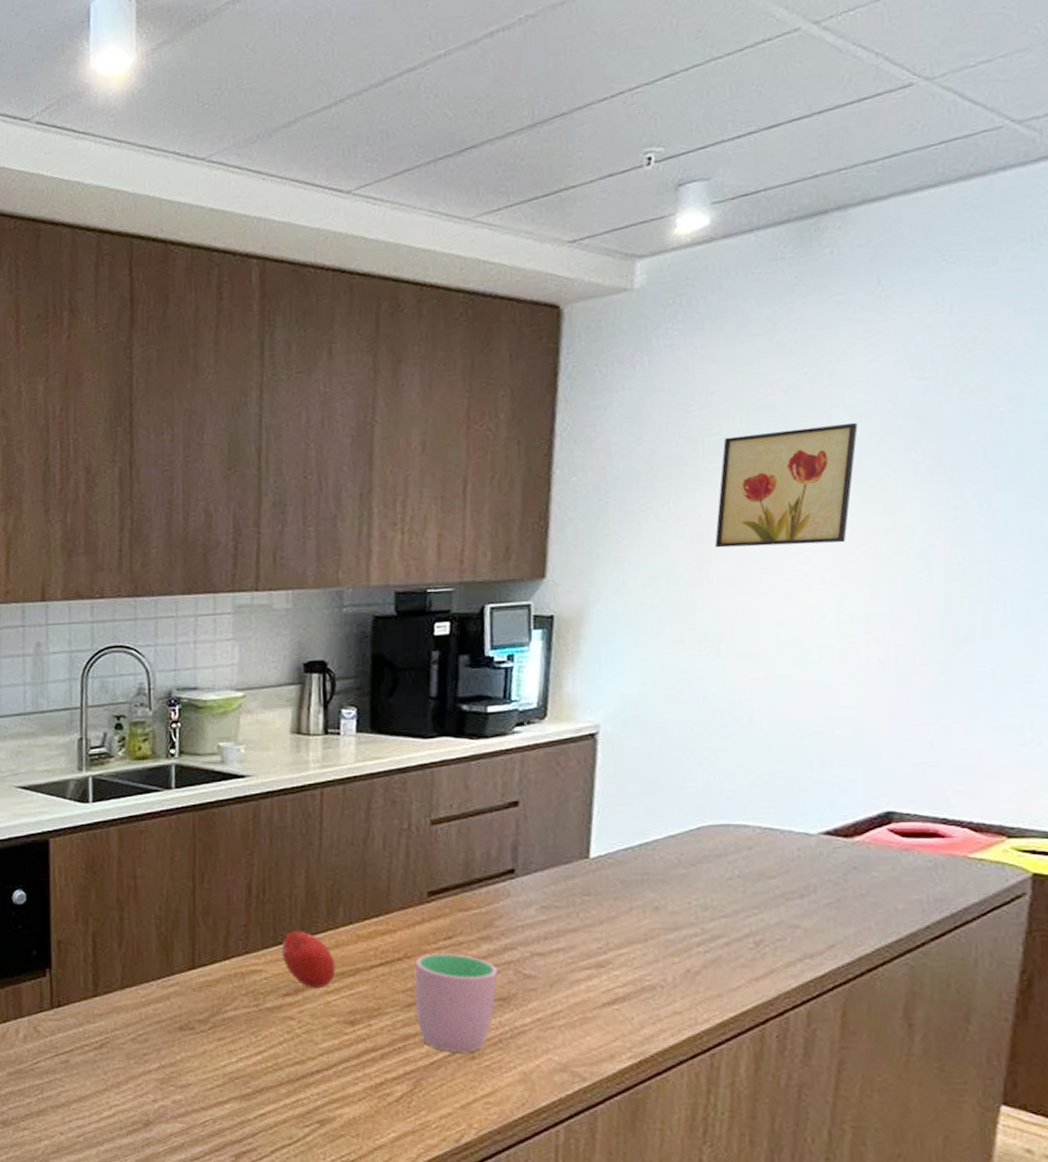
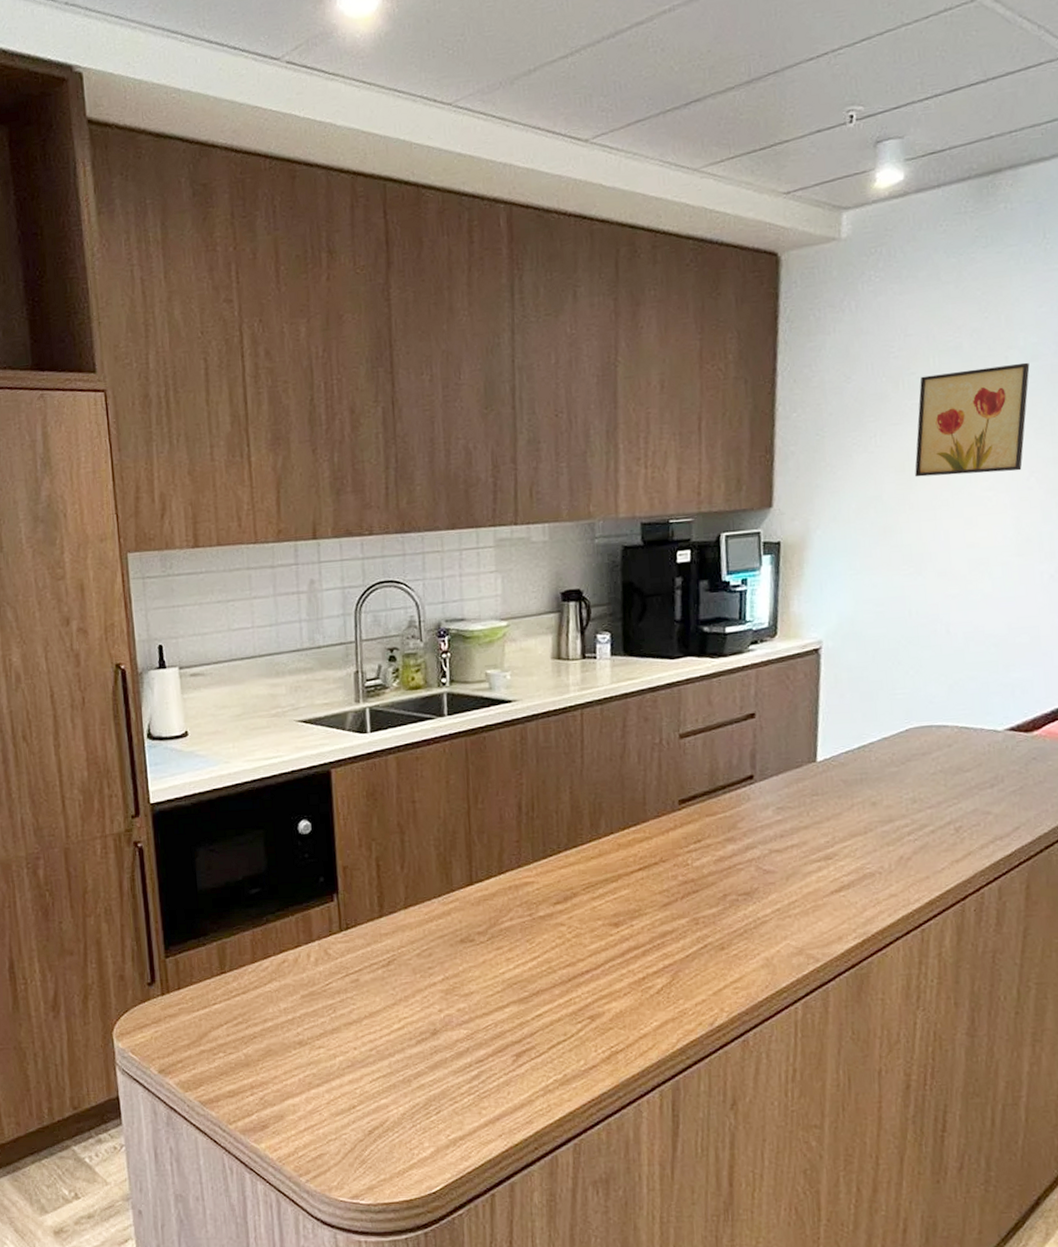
fruit: present [281,931,336,989] -> none [550,843,600,896]
cup: present [414,952,498,1053] -> none [670,855,742,945]

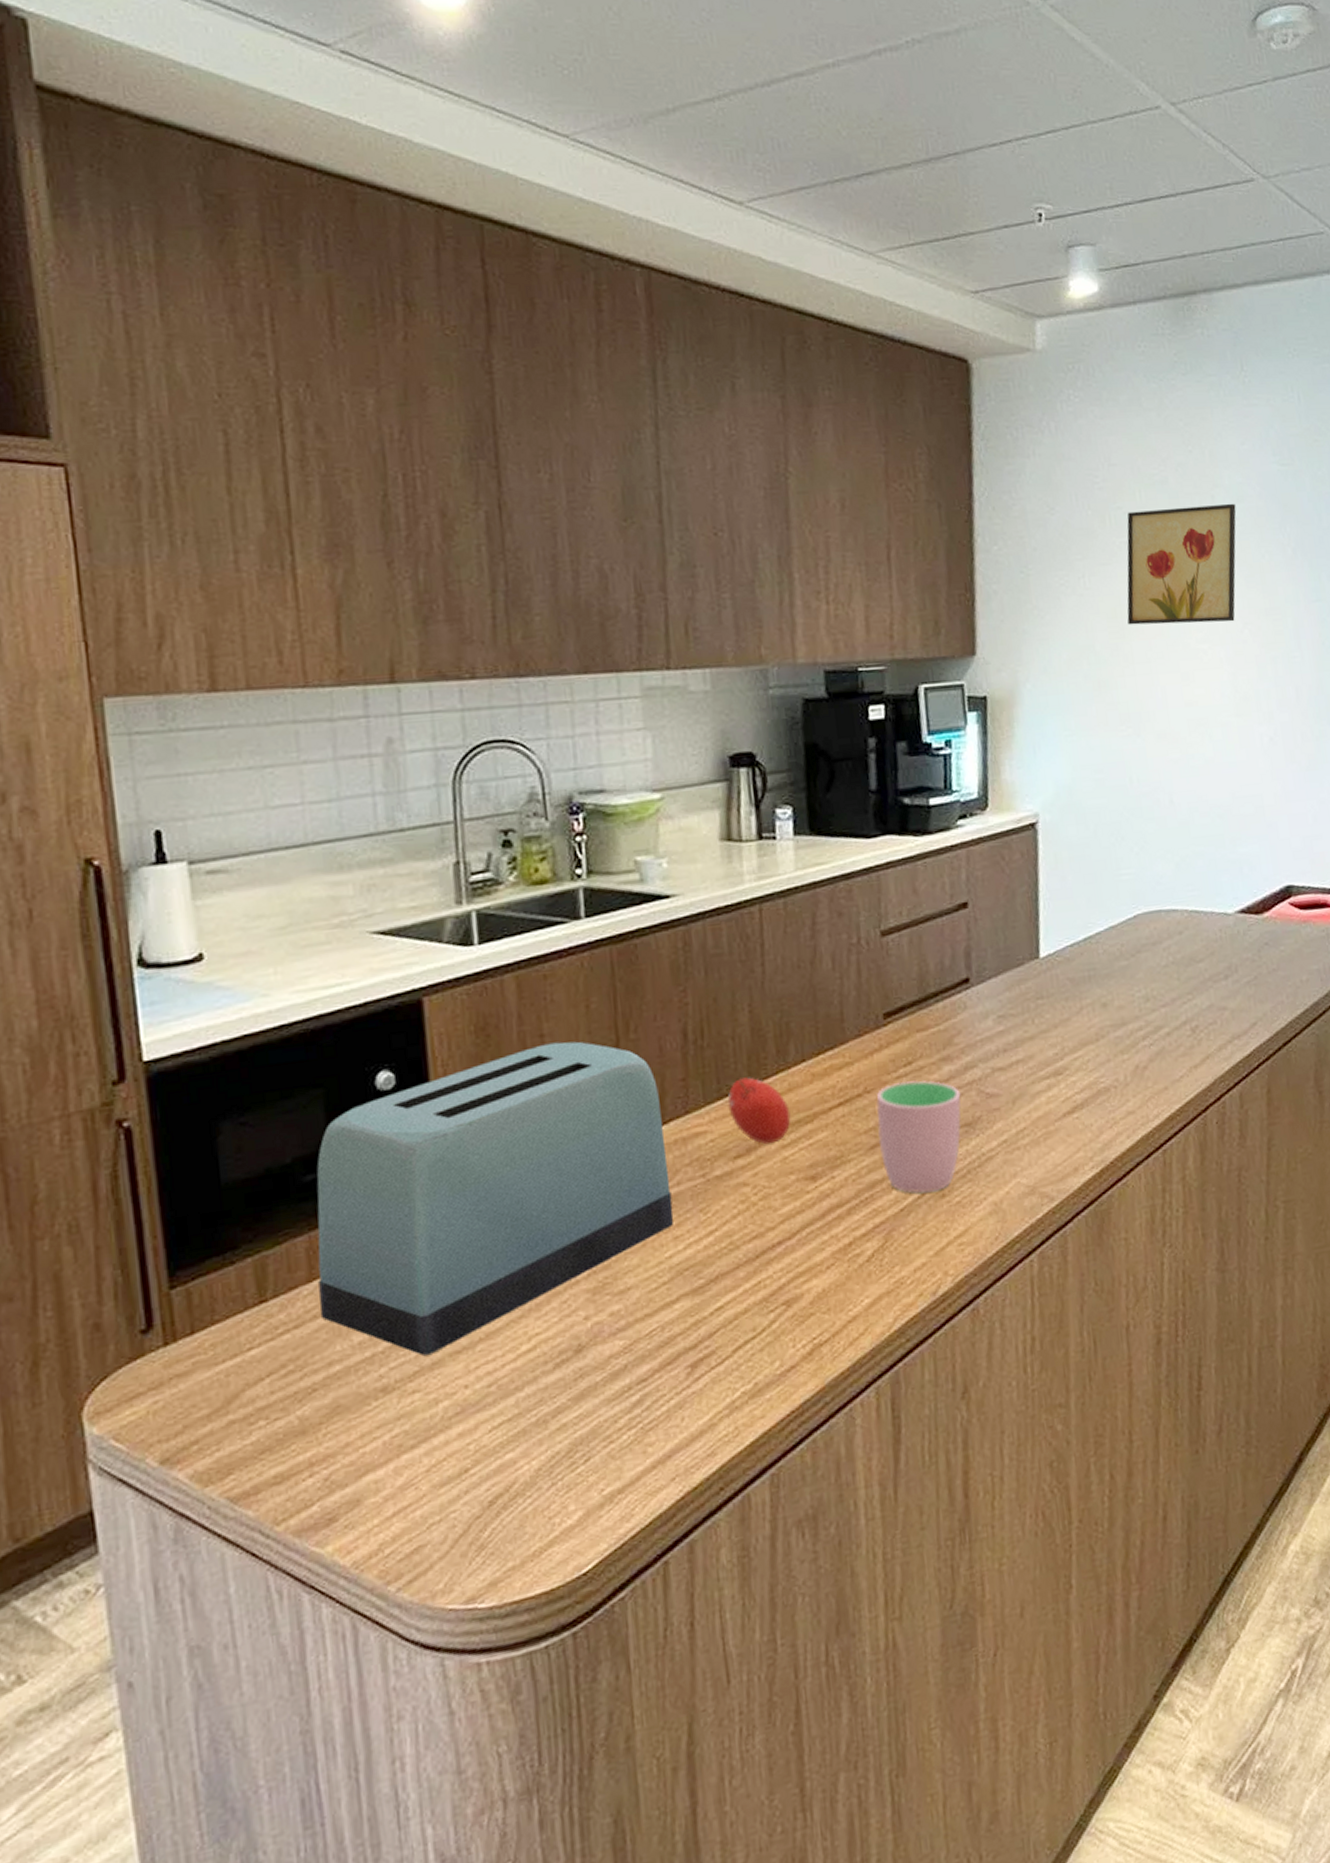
toaster: none [258,807,507,1023] -> present [316,1041,674,1356]
fruit: none [550,843,600,896] -> present [727,1077,792,1144]
cup: none [670,855,742,945] -> present [876,1080,962,1193]

